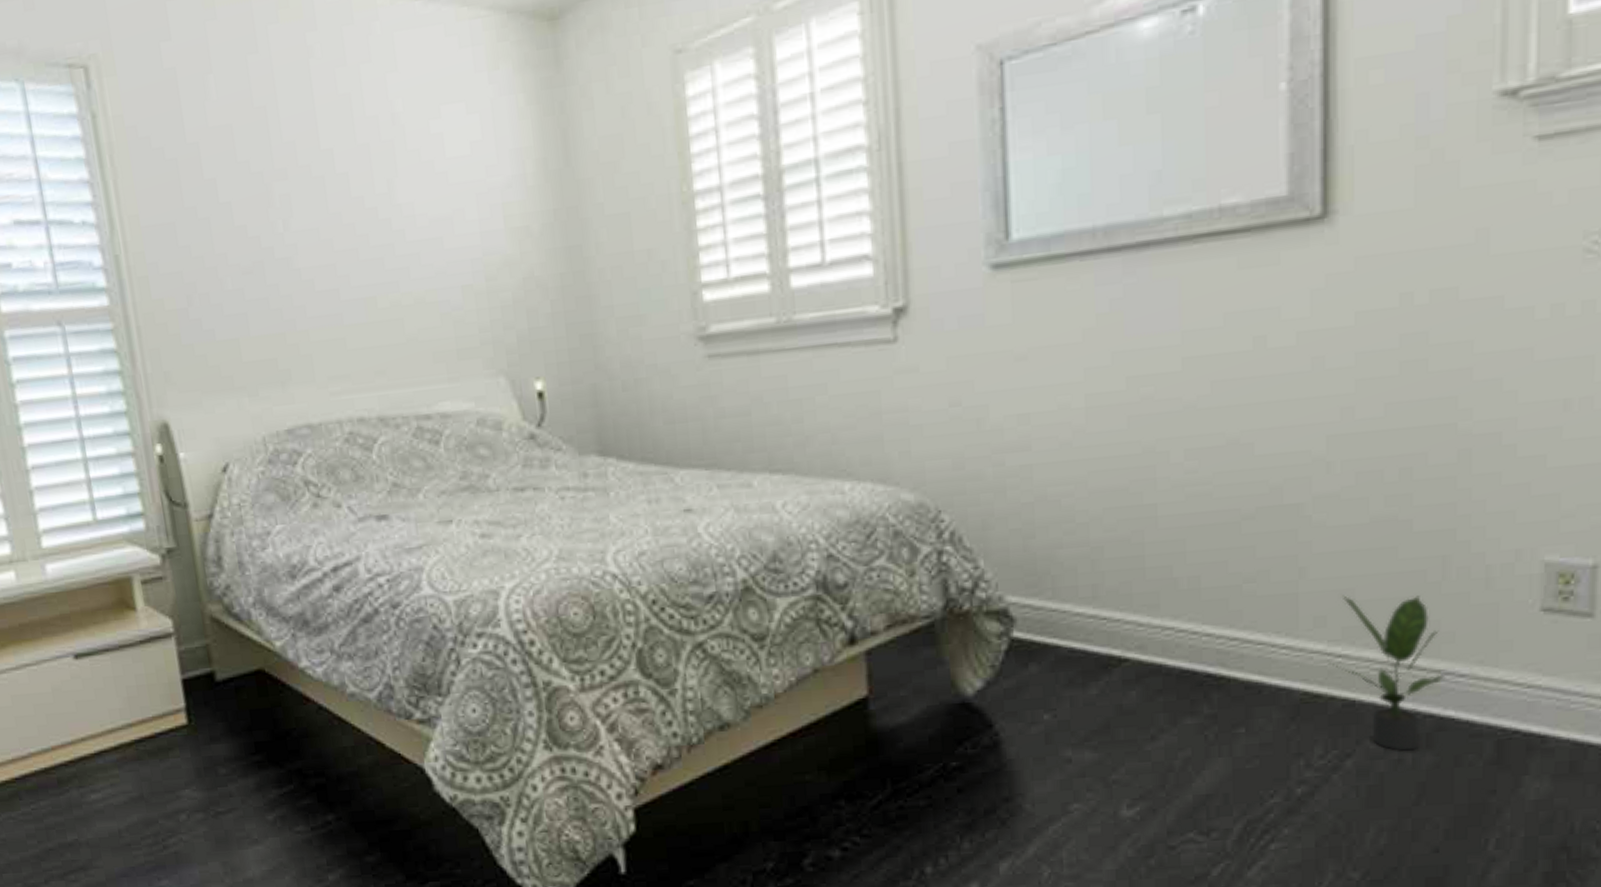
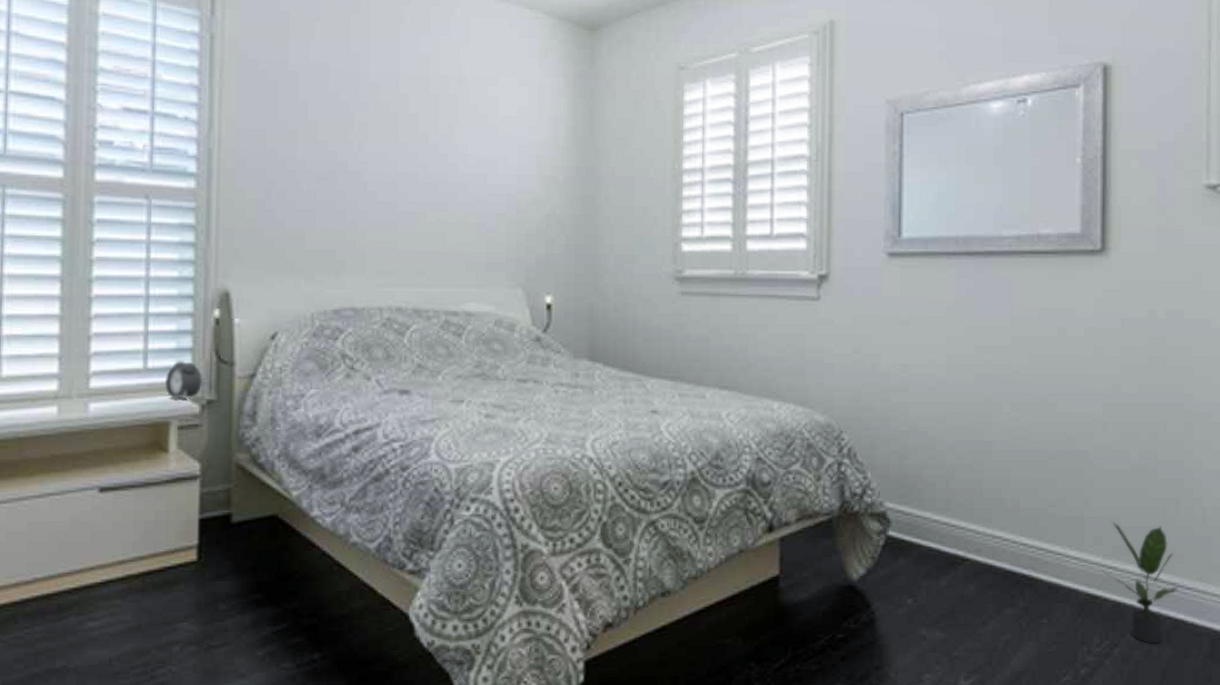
alarm clock: none [118,507,158,551] -> present [165,360,202,400]

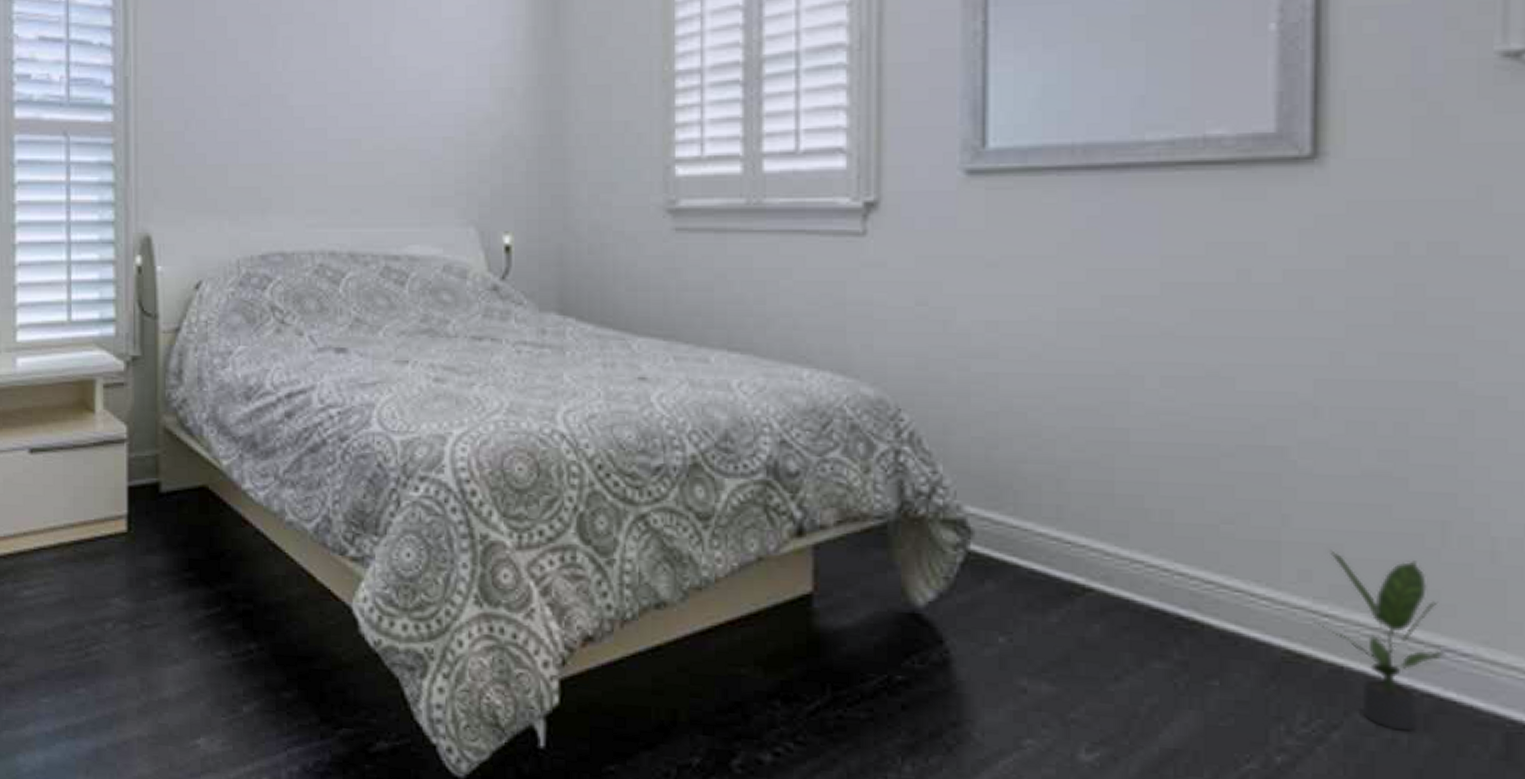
alarm clock: present [165,360,202,400] -> none [90,312,126,356]

